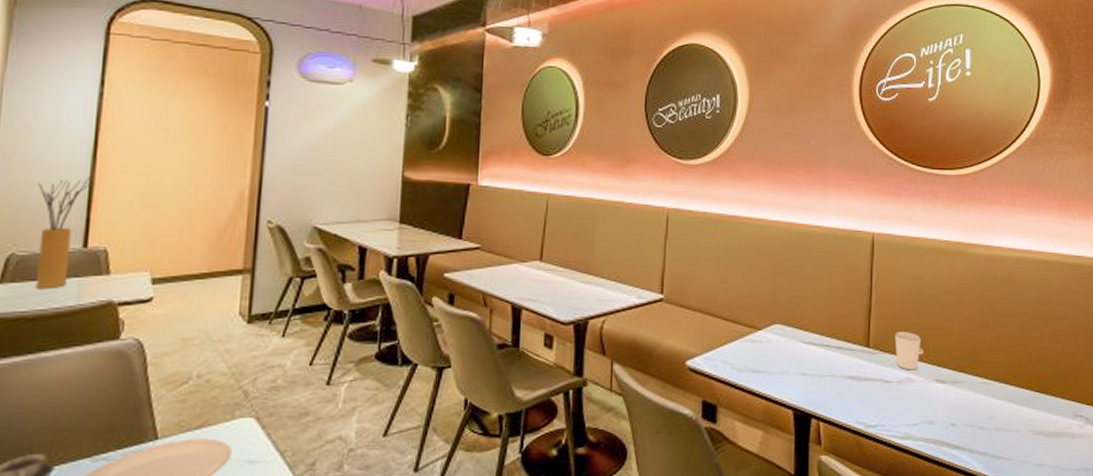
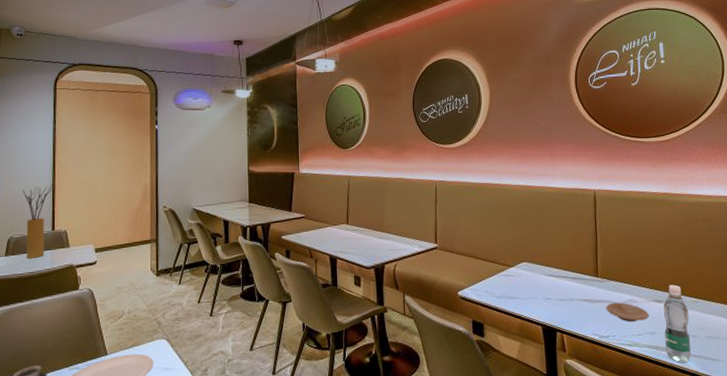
saucer: none [876,381,930,408] -> present [606,302,650,322]
cup: present [895,331,925,371] -> none [618,263,643,294]
bottle: none [945,361,977,462] -> present [663,285,691,363]

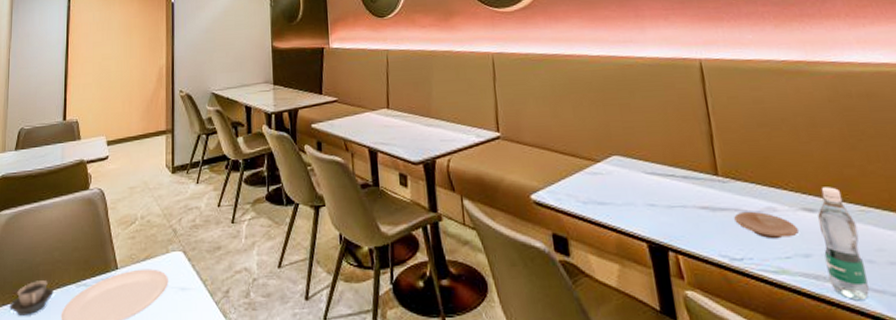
vase: present [23,184,53,259] -> none [35,68,66,154]

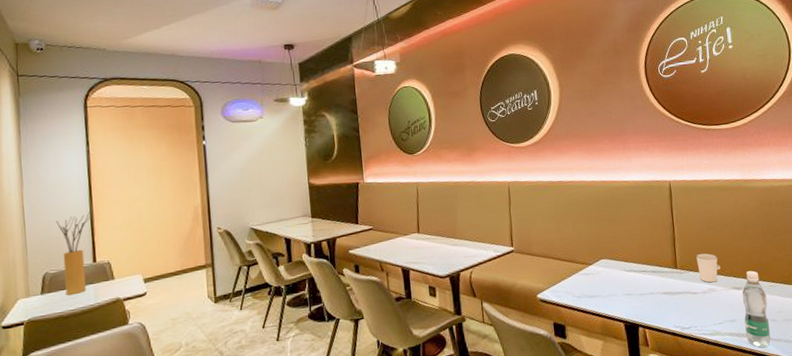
vase: none [35,68,66,154] -> present [56,212,91,296]
saucer: present [734,211,800,239] -> none [686,292,730,312]
cup: none [744,157,783,199] -> present [696,253,721,283]

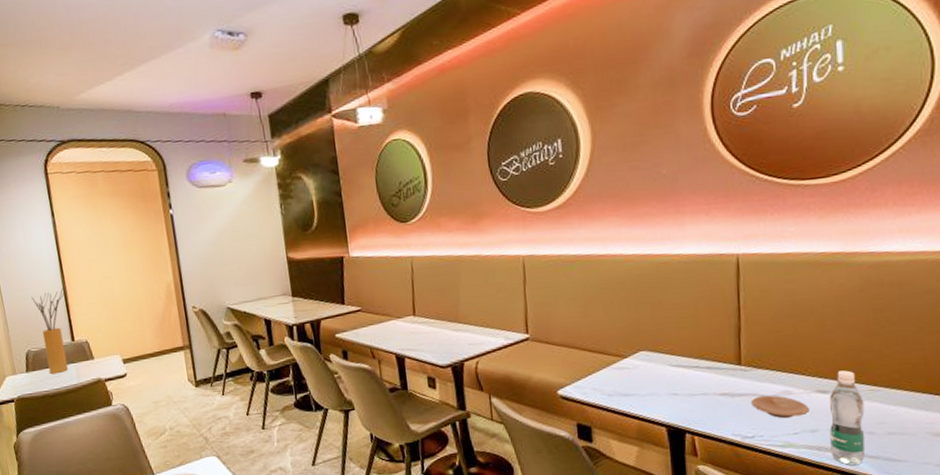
saucer: none [686,292,730,312] -> present [751,395,811,419]
cup: present [696,253,721,283] -> none [768,346,803,384]

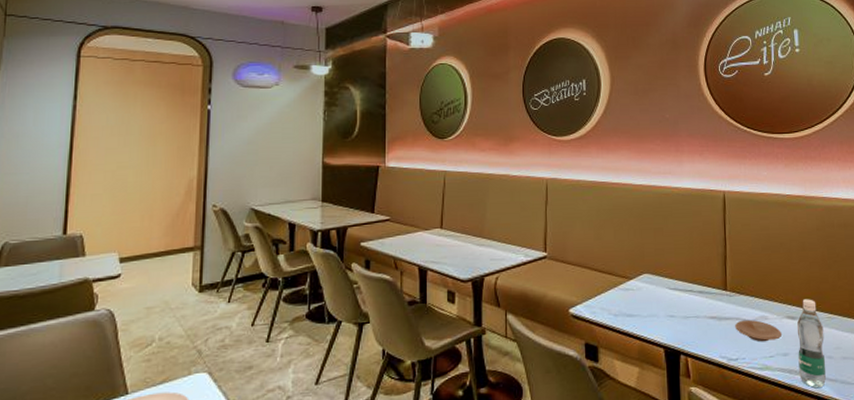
vase: present [31,288,69,375] -> none [26,176,68,272]

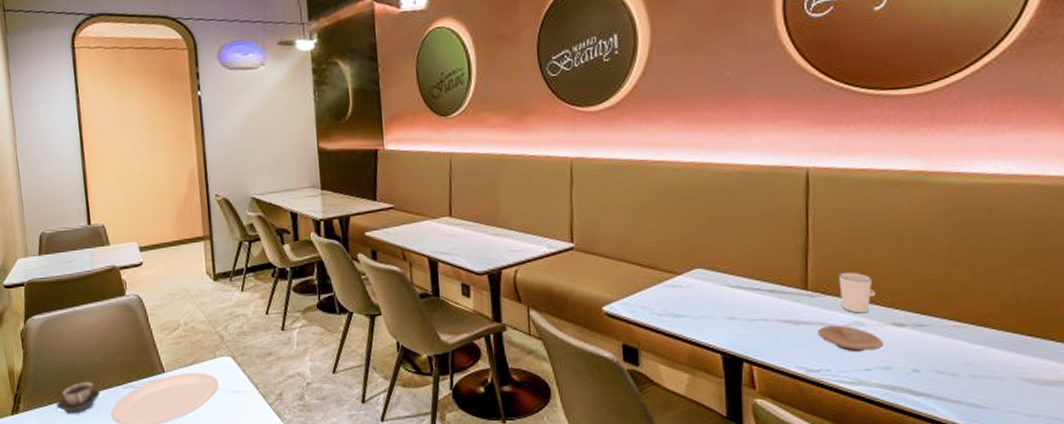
cup: none [748,275,776,310] -> present [839,271,877,314]
bottle: present [796,299,826,389] -> none [906,302,946,410]

